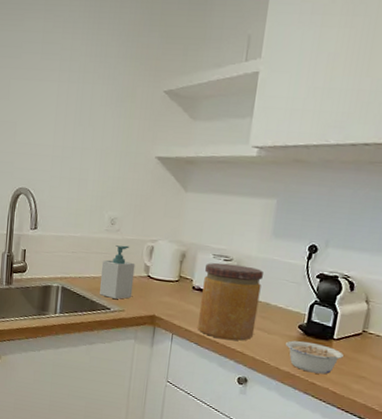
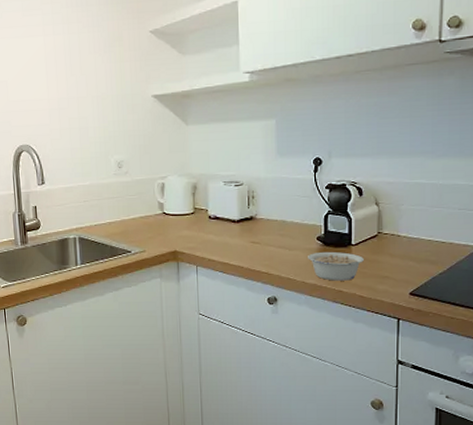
soap bottle: present [100,245,136,300] -> none [115,186,151,242]
jar: present [198,262,263,341] -> none [218,188,276,263]

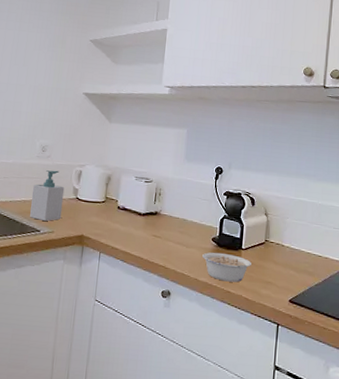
soap bottle: none [115,186,151,242] -> present [30,170,65,222]

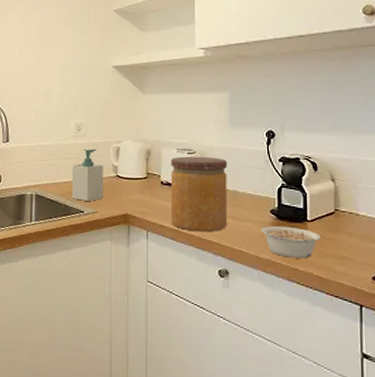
jar: none [123,184,179,256] -> present [171,156,228,232]

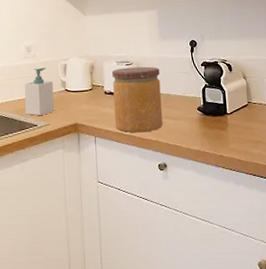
legume: present [261,225,321,259] -> none [191,120,239,147]

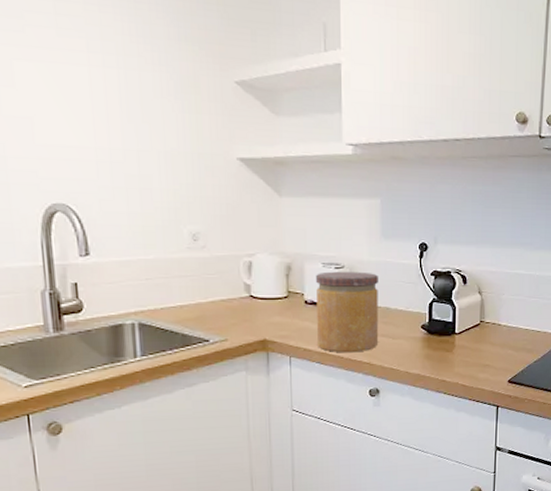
soap bottle: present [24,67,55,116] -> none [188,264,234,329]

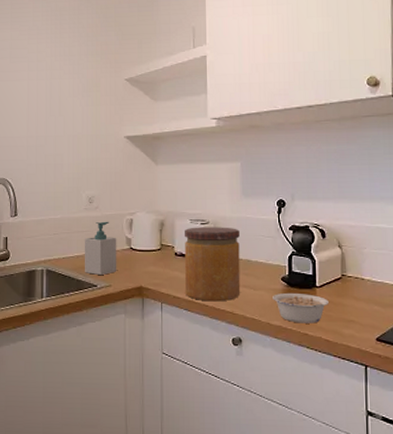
soap bottle: none [188,264,234,329] -> present [84,221,117,276]
legume: none [412,340,467,371] -> present [273,292,329,324]

